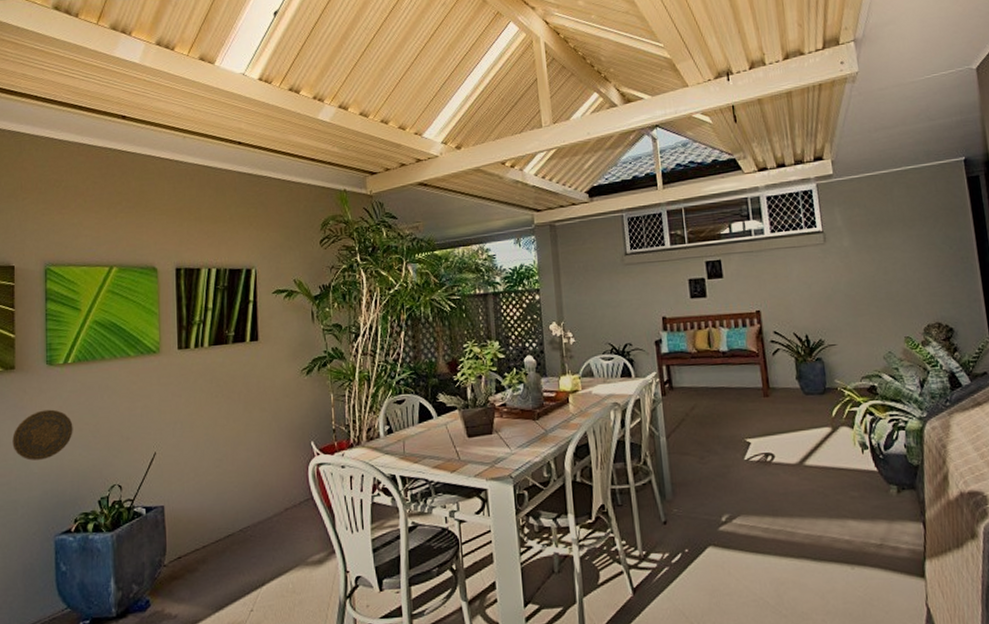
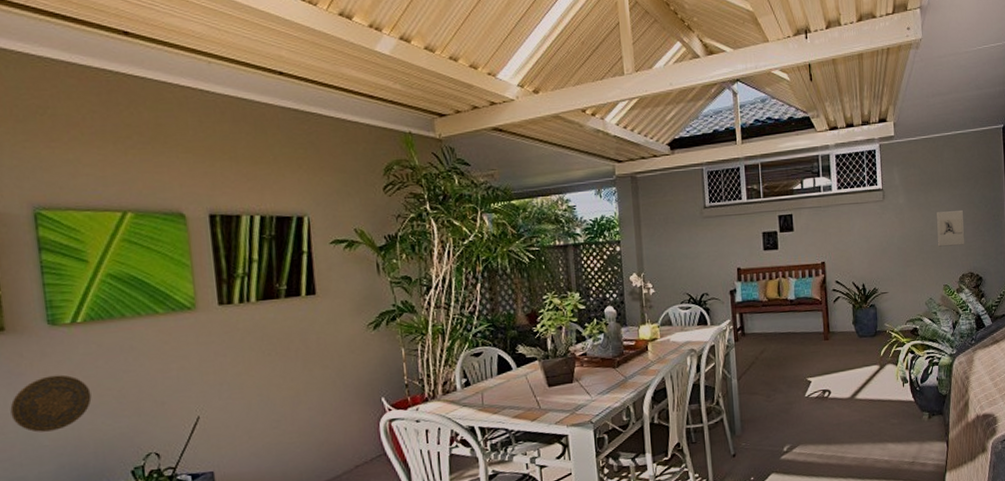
wall sculpture: none [890,253,927,294] -> present [937,210,964,247]

